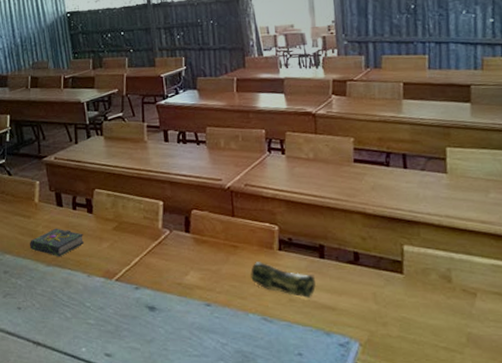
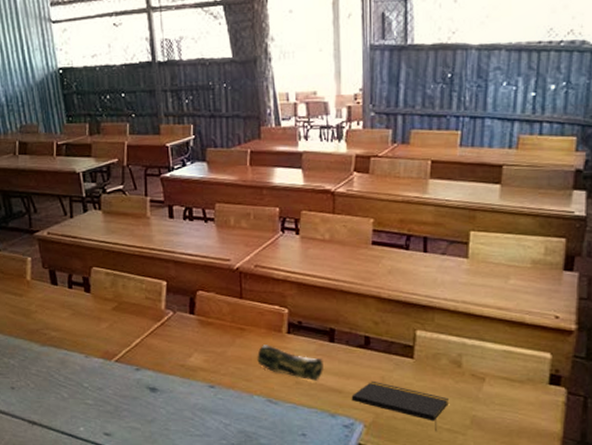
book: present [30,228,85,257] -> none [22,307,82,337]
notepad: none [345,297,443,351] -> present [351,380,450,432]

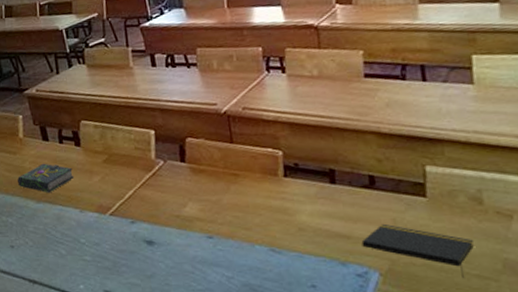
book: none [22,307,82,337] -> present [17,163,75,194]
pencil case: present [257,344,323,381] -> none [254,190,327,227]

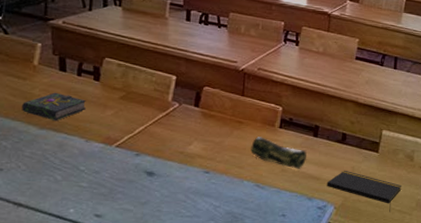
pencil case: none [254,190,327,227] -> present [251,137,307,169]

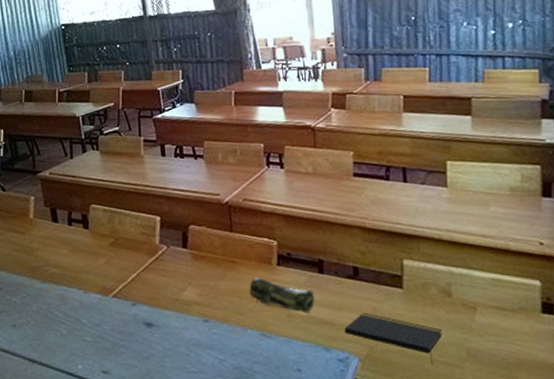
book: present [22,92,87,121] -> none [25,244,81,274]

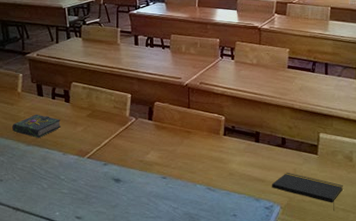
book: none [25,244,81,274] -> present [12,114,62,139]
pencil case: present [249,277,315,313] -> none [200,144,250,173]

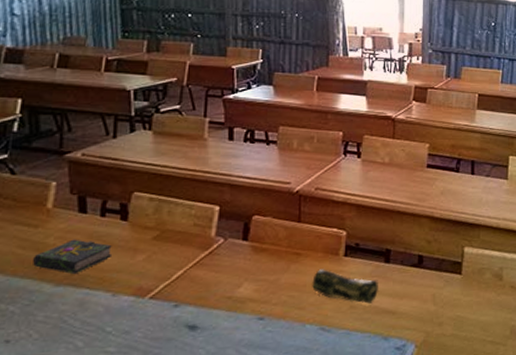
pencil case: none [200,144,250,173] -> present [312,269,378,304]
notepad: present [271,172,344,211] -> none [404,299,493,345]

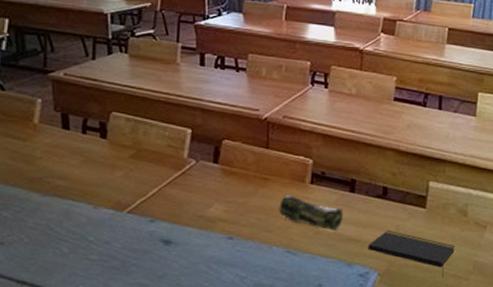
book: present [33,239,113,275] -> none [22,153,94,186]
notepad: none [404,299,493,345] -> present [368,229,456,278]

